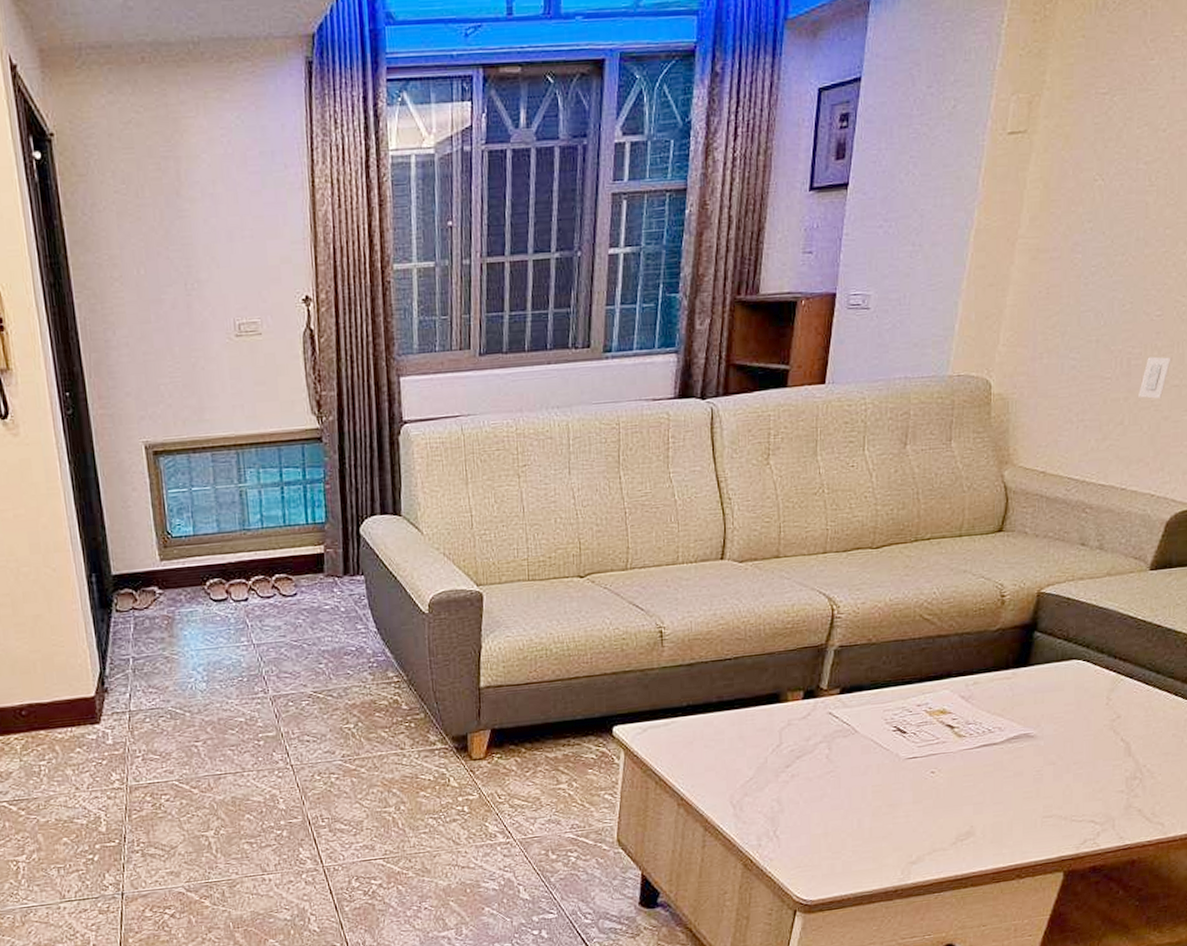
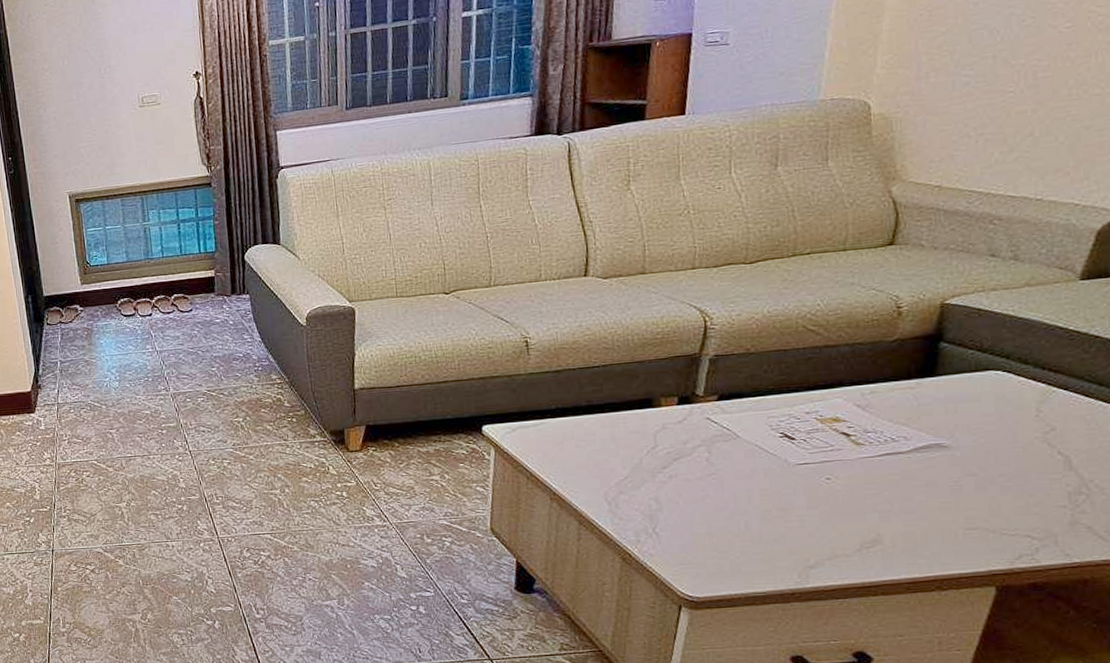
light switch: present [1138,356,1171,399] -> none [1050,66,1089,109]

